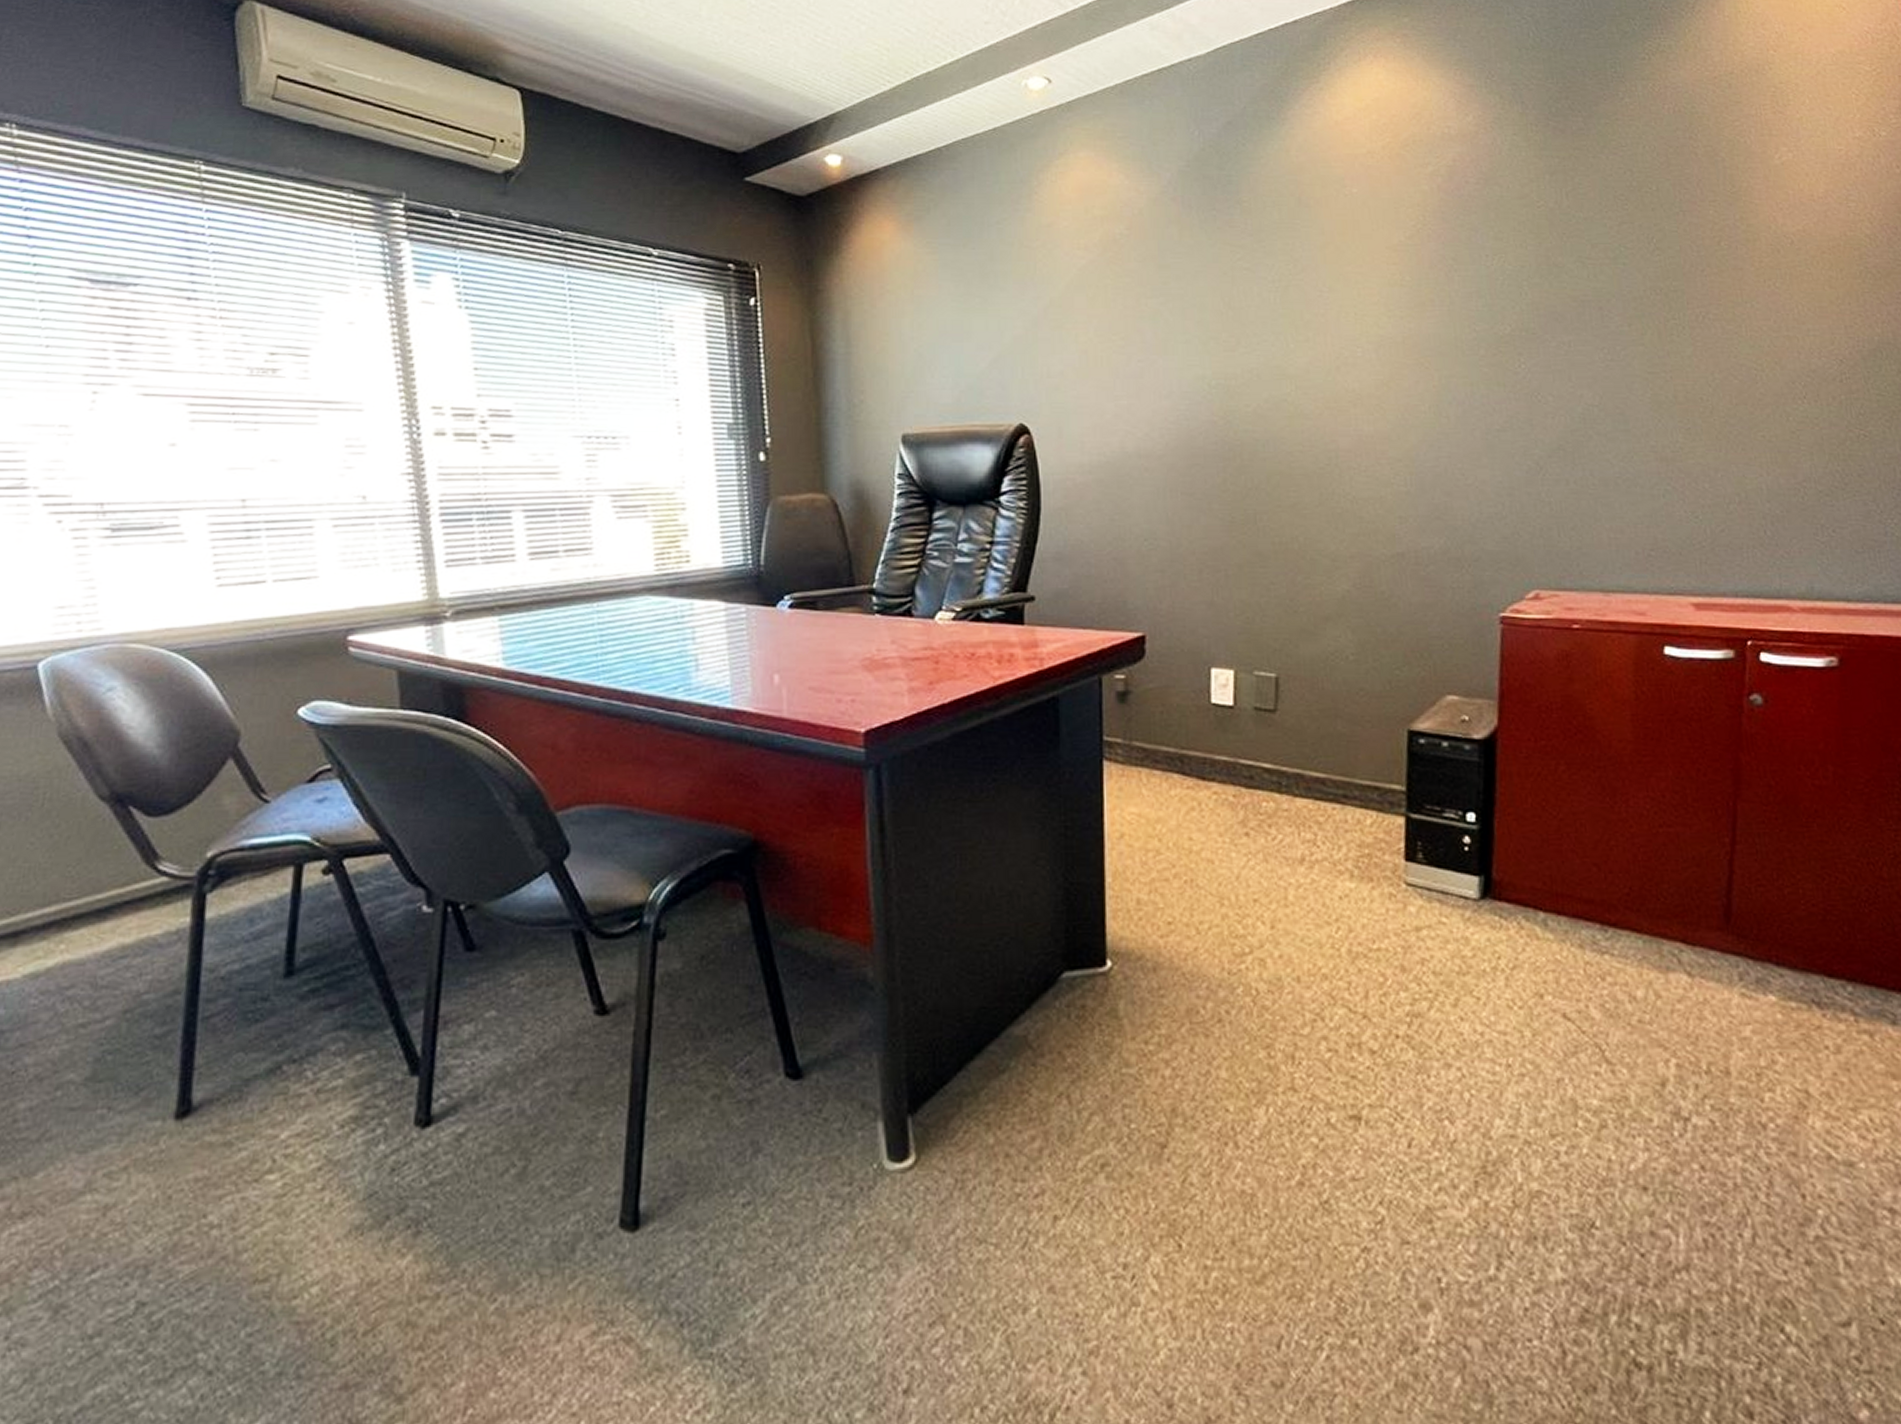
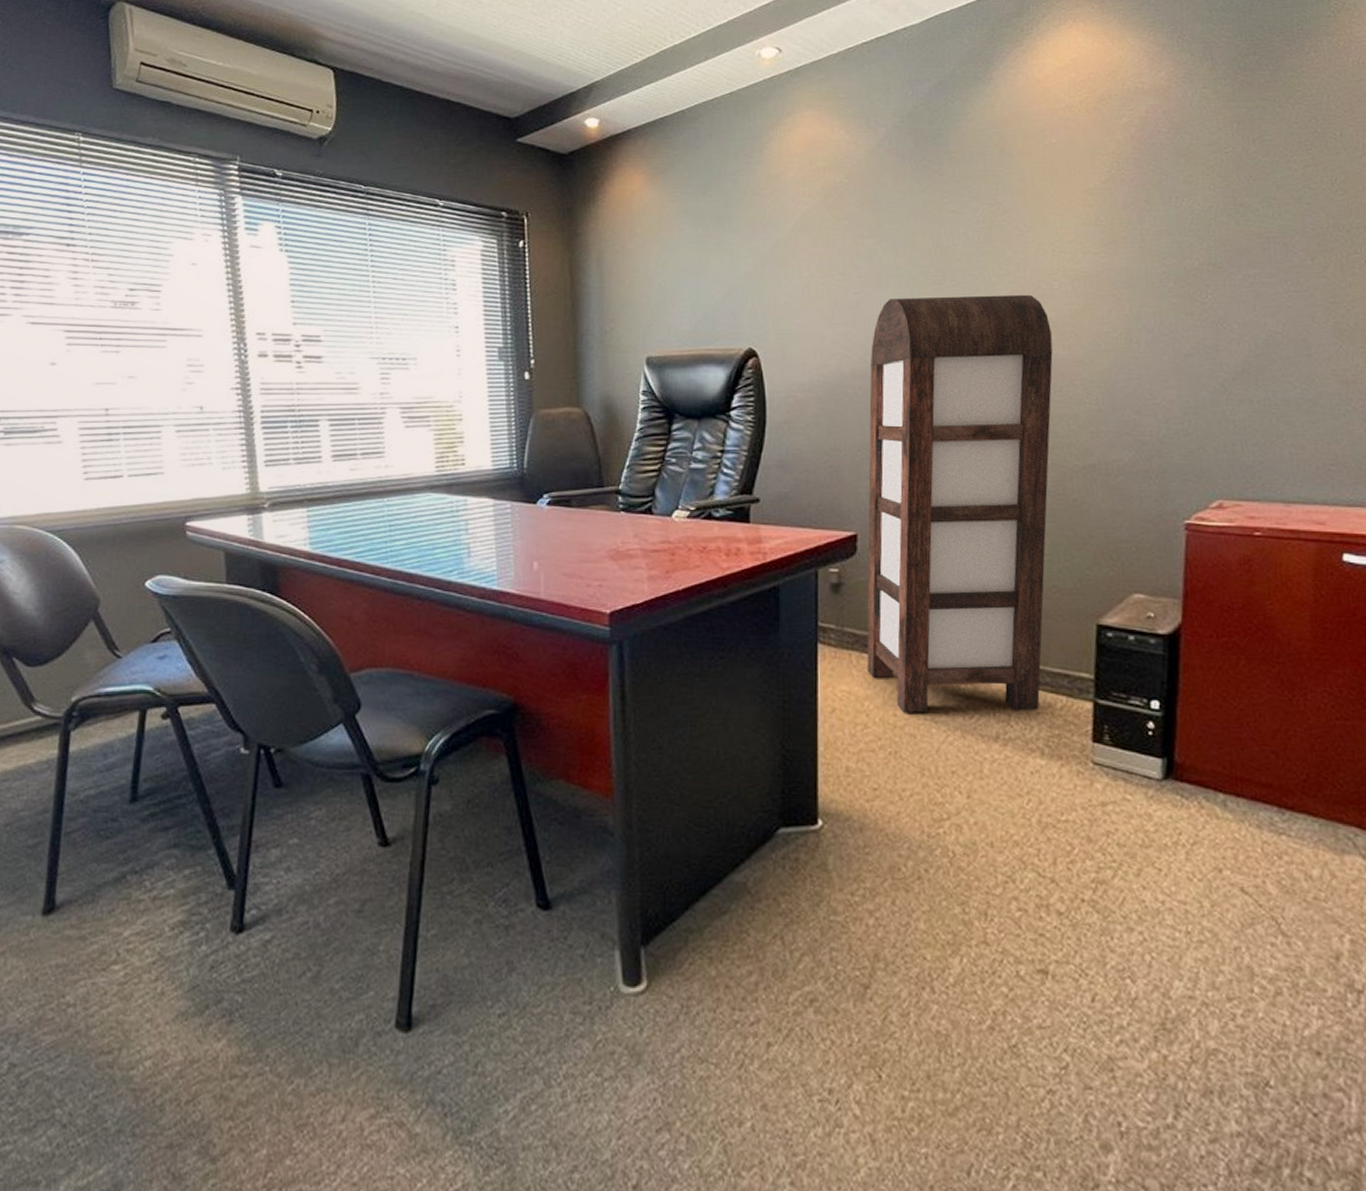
bookshelf: none [1156,362,1357,836] -> present [866,294,1053,713]

